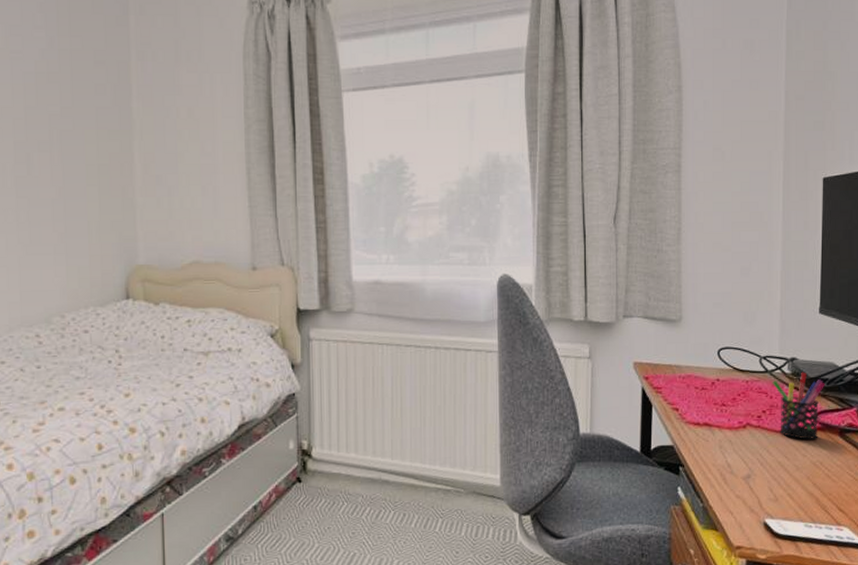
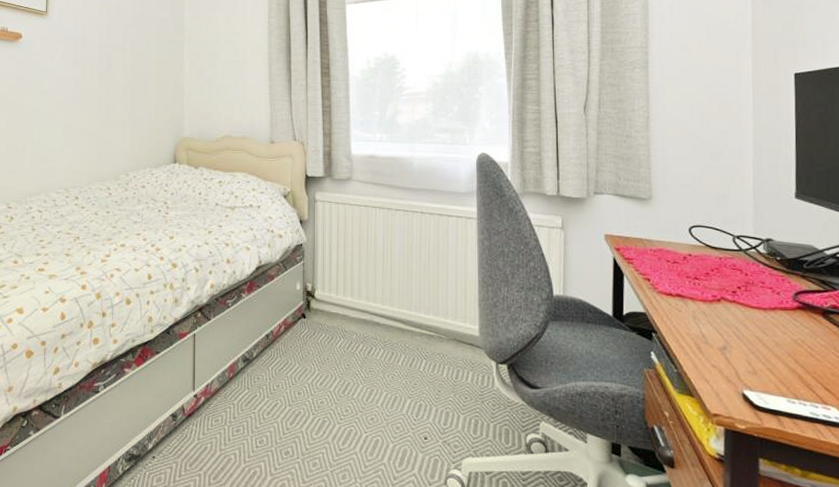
pen holder: present [772,372,825,440] -> none [747,252,805,318]

